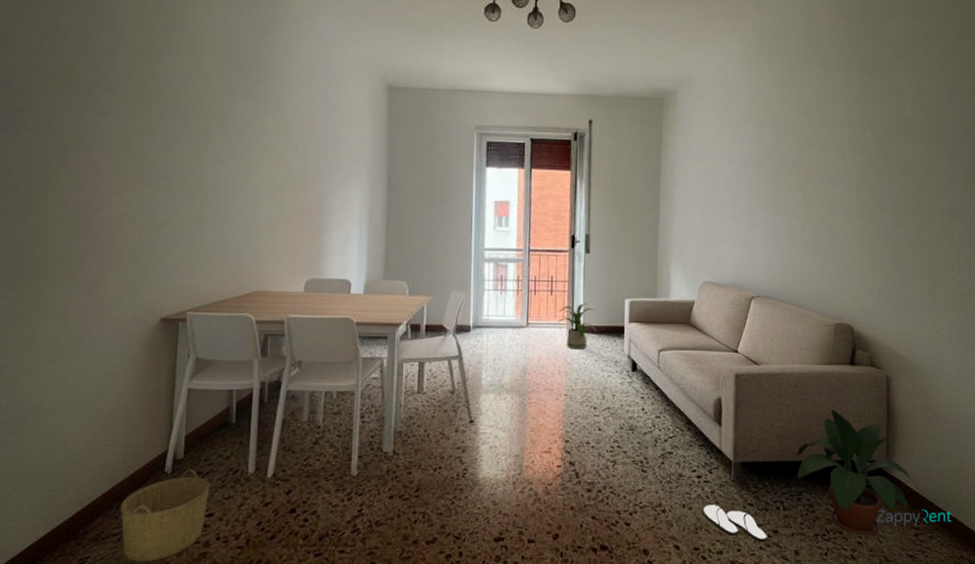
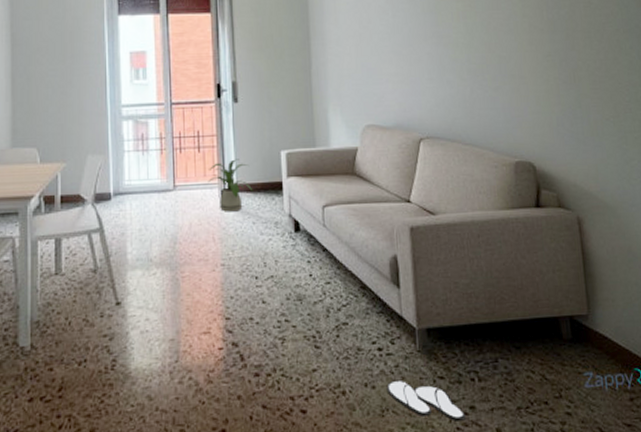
potted plant: present [796,410,919,536] -> none [487,260,628,405]

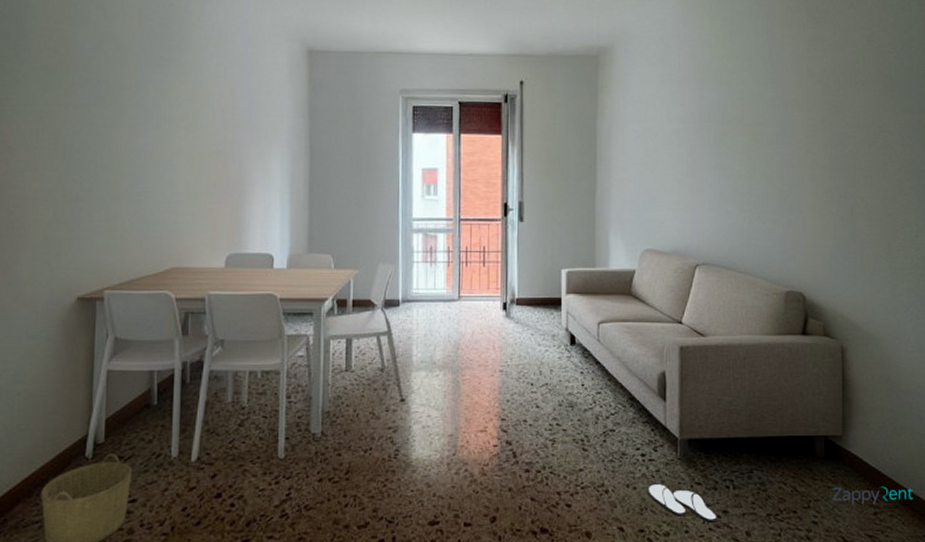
house plant: present [208,159,254,212] -> none [491,274,534,323]

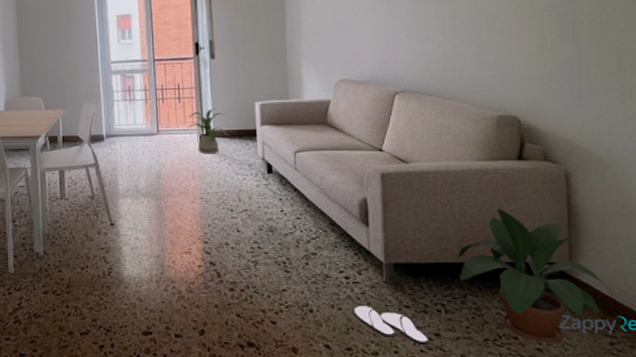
house plant: none [491,274,534,323] -> present [187,108,229,154]
potted plant: none [746,382,877,515] -> present [458,208,613,343]

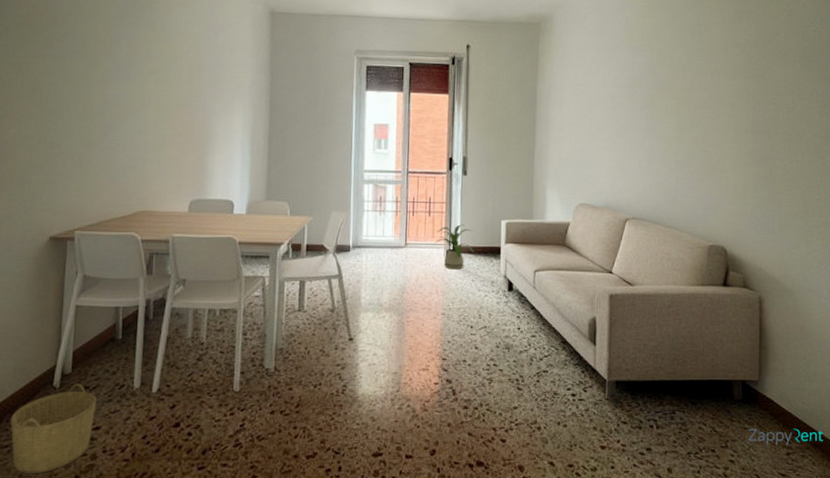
slippers: present [352,306,430,345] -> none [576,422,642,459]
potted plant: present [458,208,613,343] -> none [669,330,791,454]

